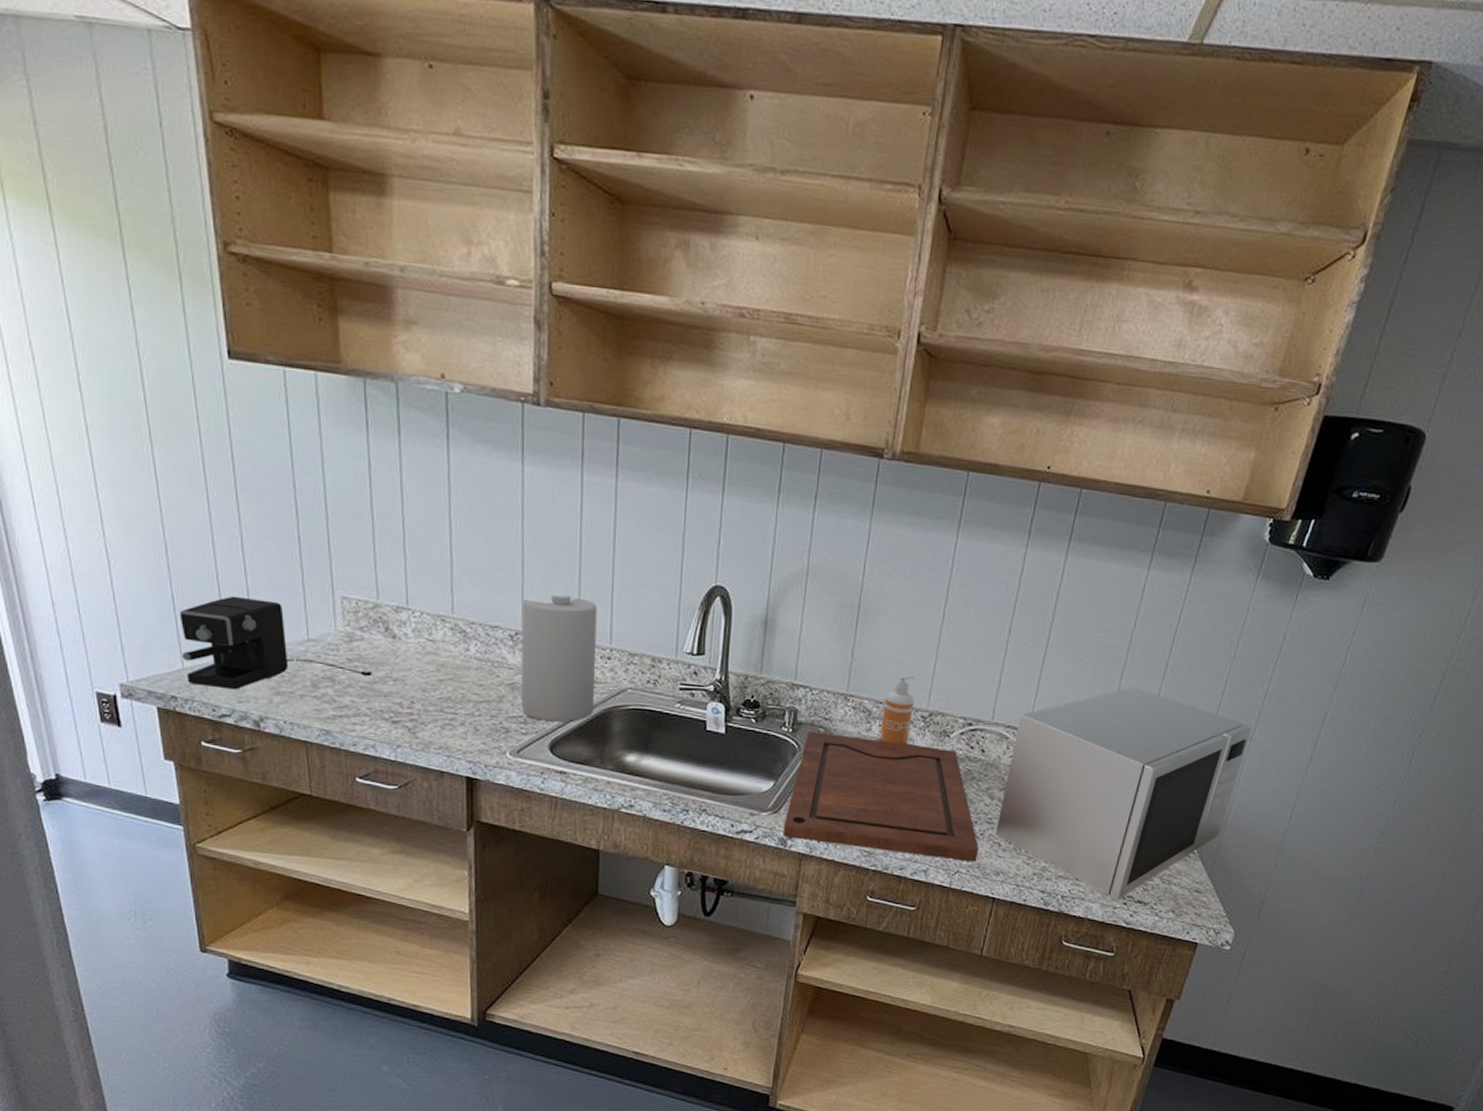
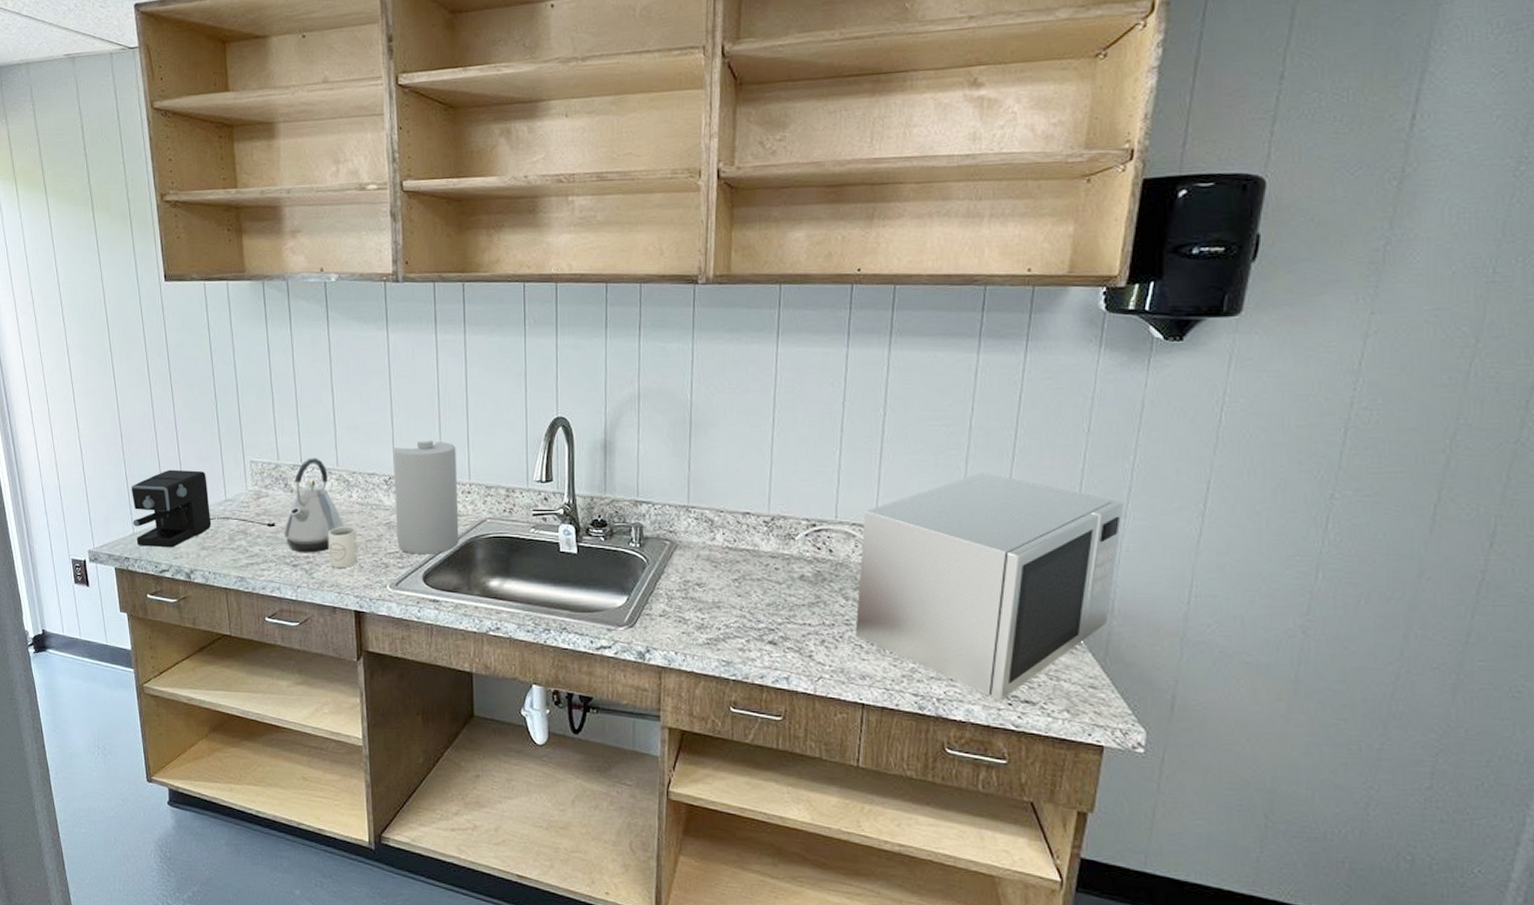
kettle: none [382,600,458,710] -> present [284,458,344,553]
mug: none [437,682,486,729] -> present [328,527,368,568]
cutting board: present [782,731,979,862] -> none [640,544,840,666]
soap dispenser: present [879,674,915,746] -> none [724,482,755,552]

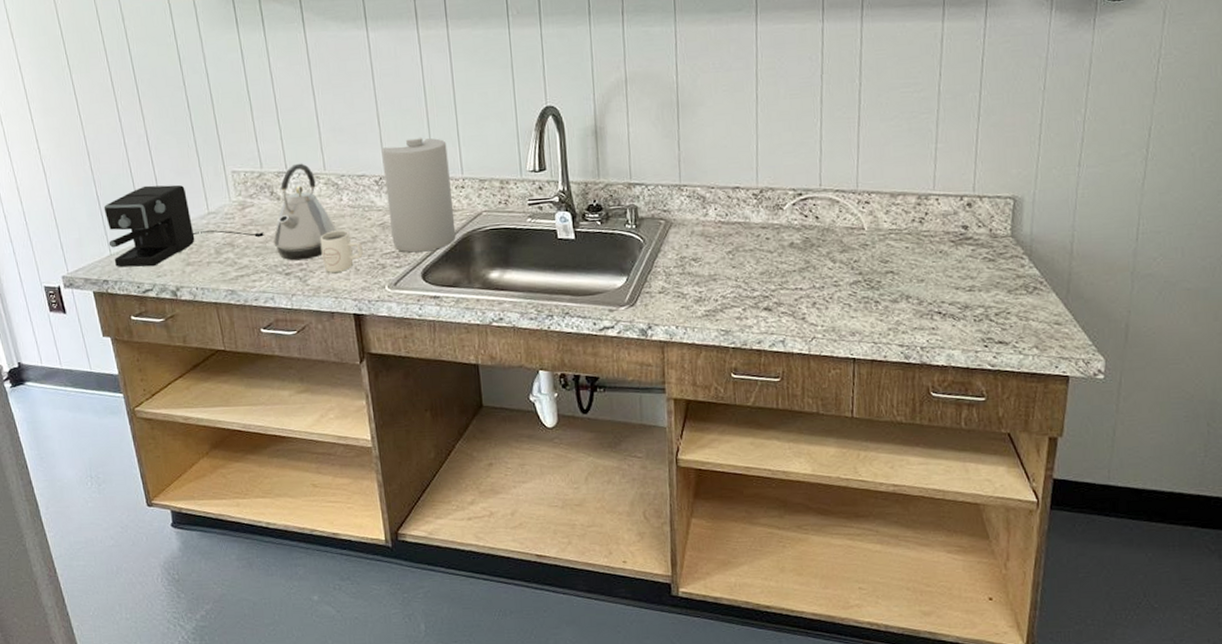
microwave: present [855,472,1124,701] -> none [843,133,1078,344]

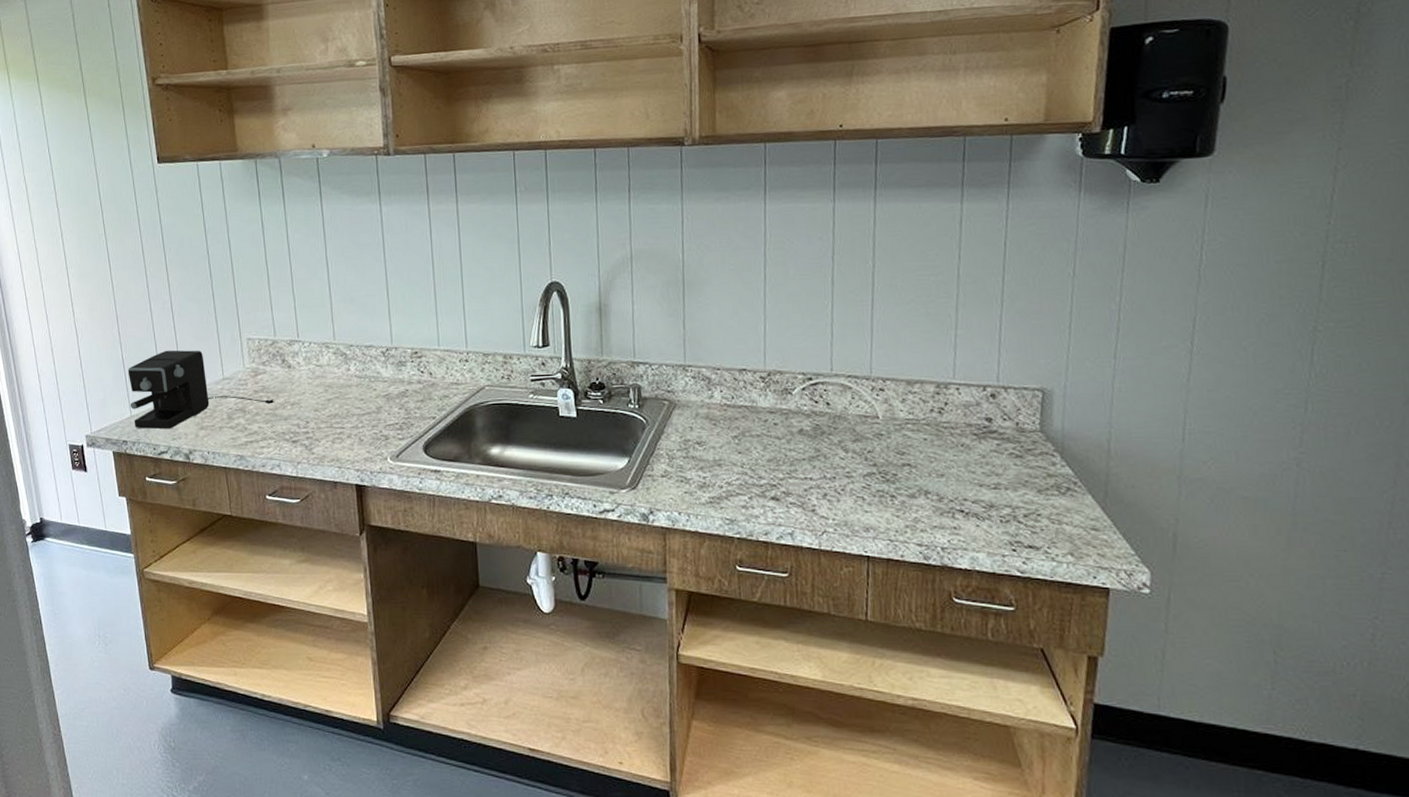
kettle: present [273,163,337,261] -> none [283,332,343,429]
mug: present [320,230,363,273] -> none [327,400,367,442]
paper towel holder: present [381,137,456,253] -> none [389,309,459,425]

